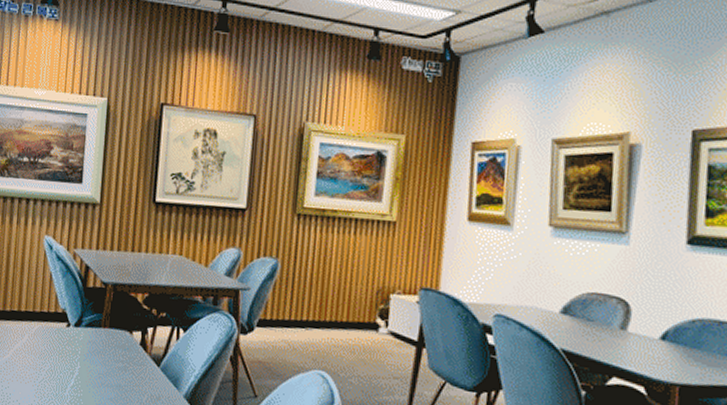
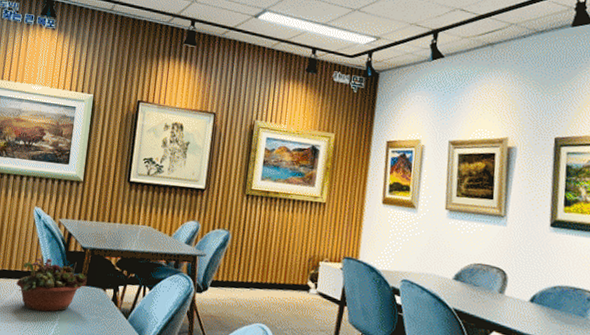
succulent planter: none [28,296,110,360] -> present [16,258,87,312]

